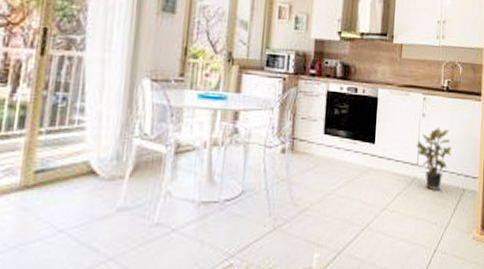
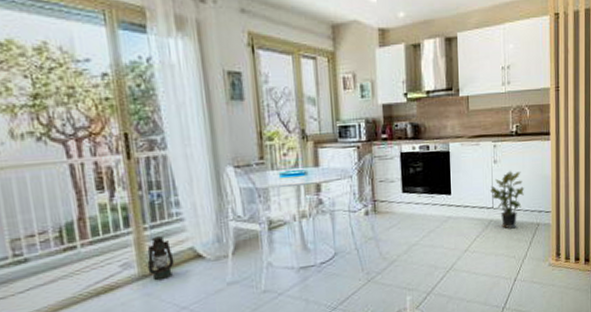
lantern: none [30,144,64,195] -> present [145,236,175,281]

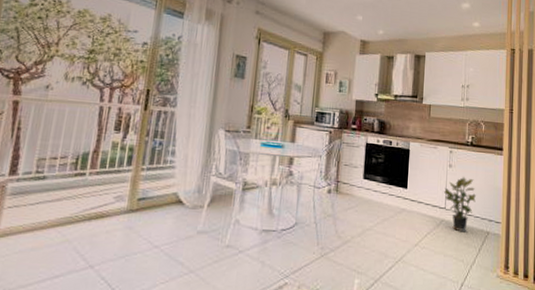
lantern: present [145,236,175,281] -> none [134,178,159,217]

